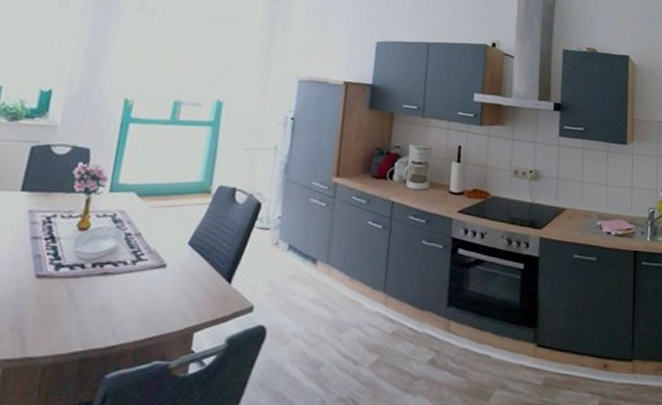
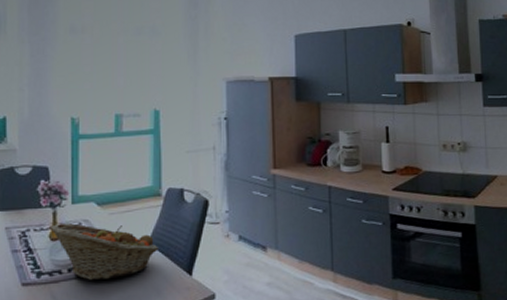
fruit basket: none [79,212,199,279] -> present [49,223,158,280]

